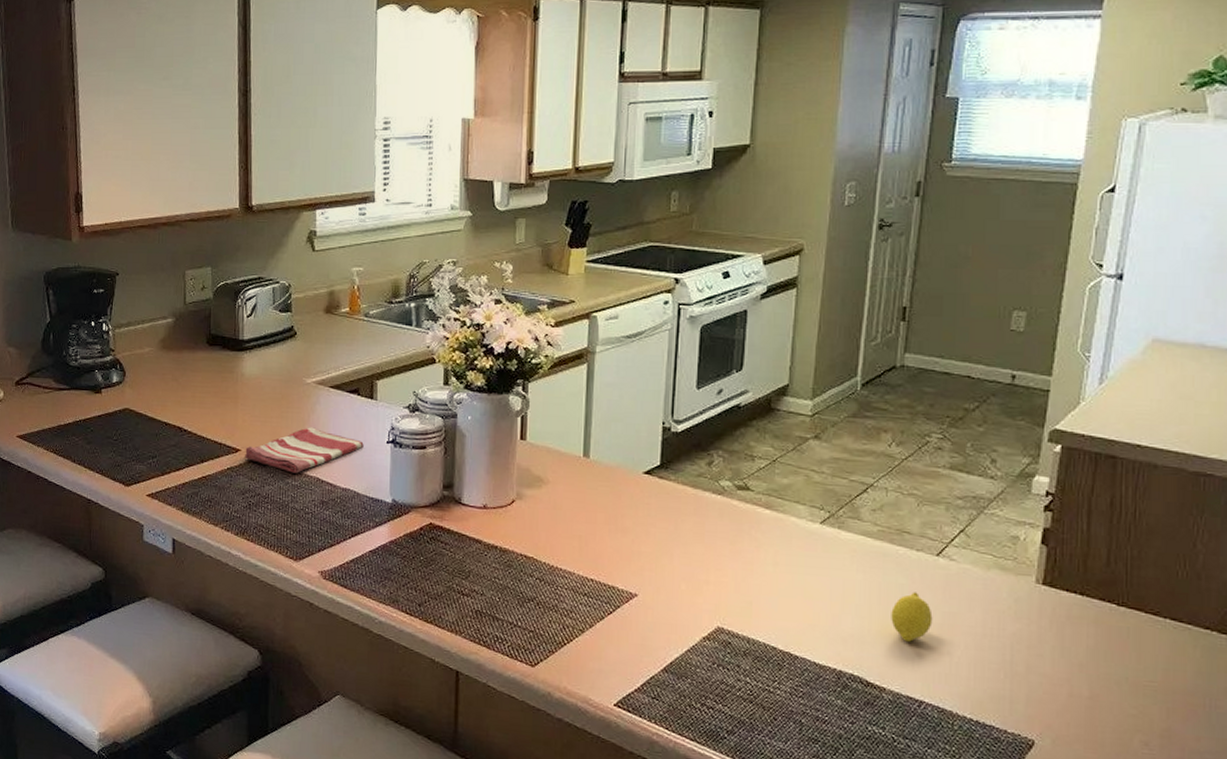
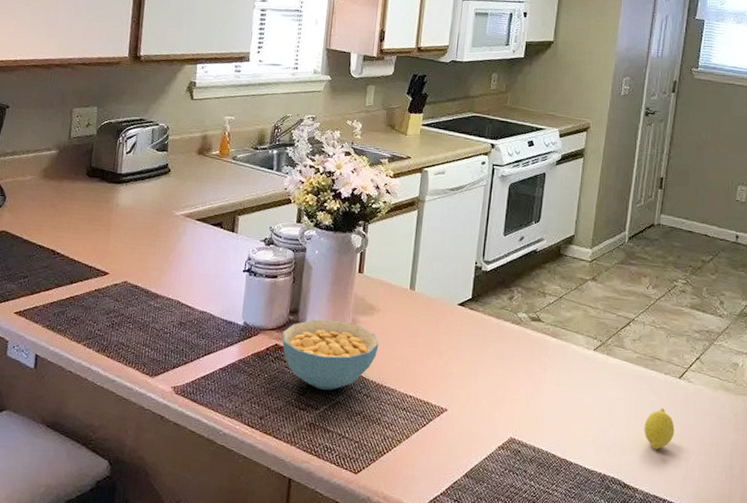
dish towel: present [245,427,364,473] -> none [112,255,223,296]
cereal bowl: none [436,494,550,574] -> present [282,319,379,390]

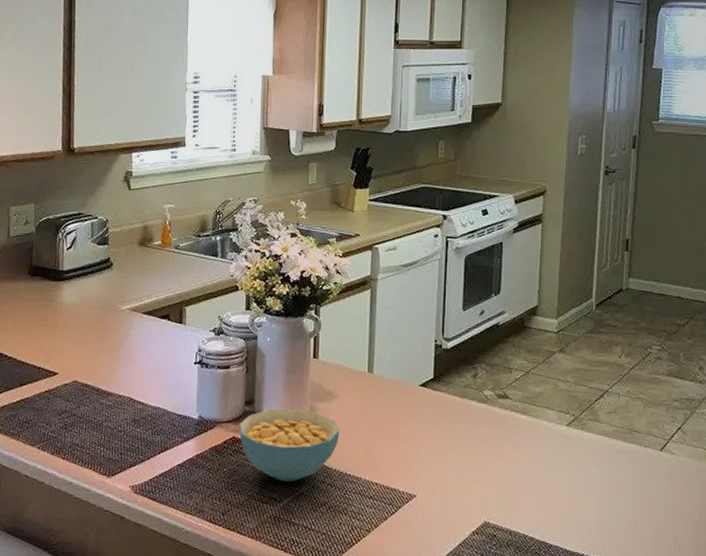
fruit: present [644,408,675,450] -> none [626,483,659,527]

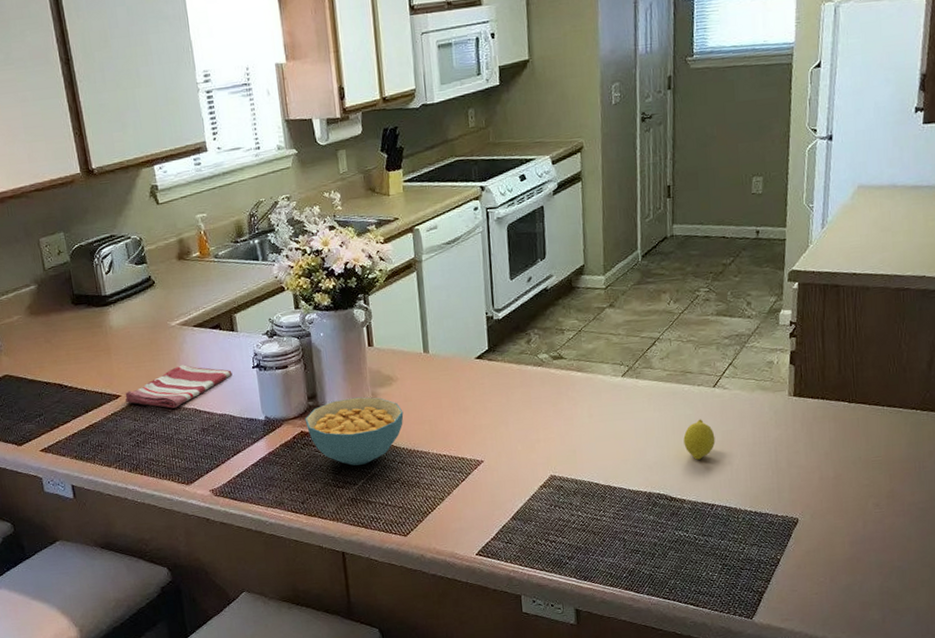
dish towel: none [62,350,173,394] -> present [125,364,232,409]
fruit: none [626,483,659,527] -> present [683,419,716,460]

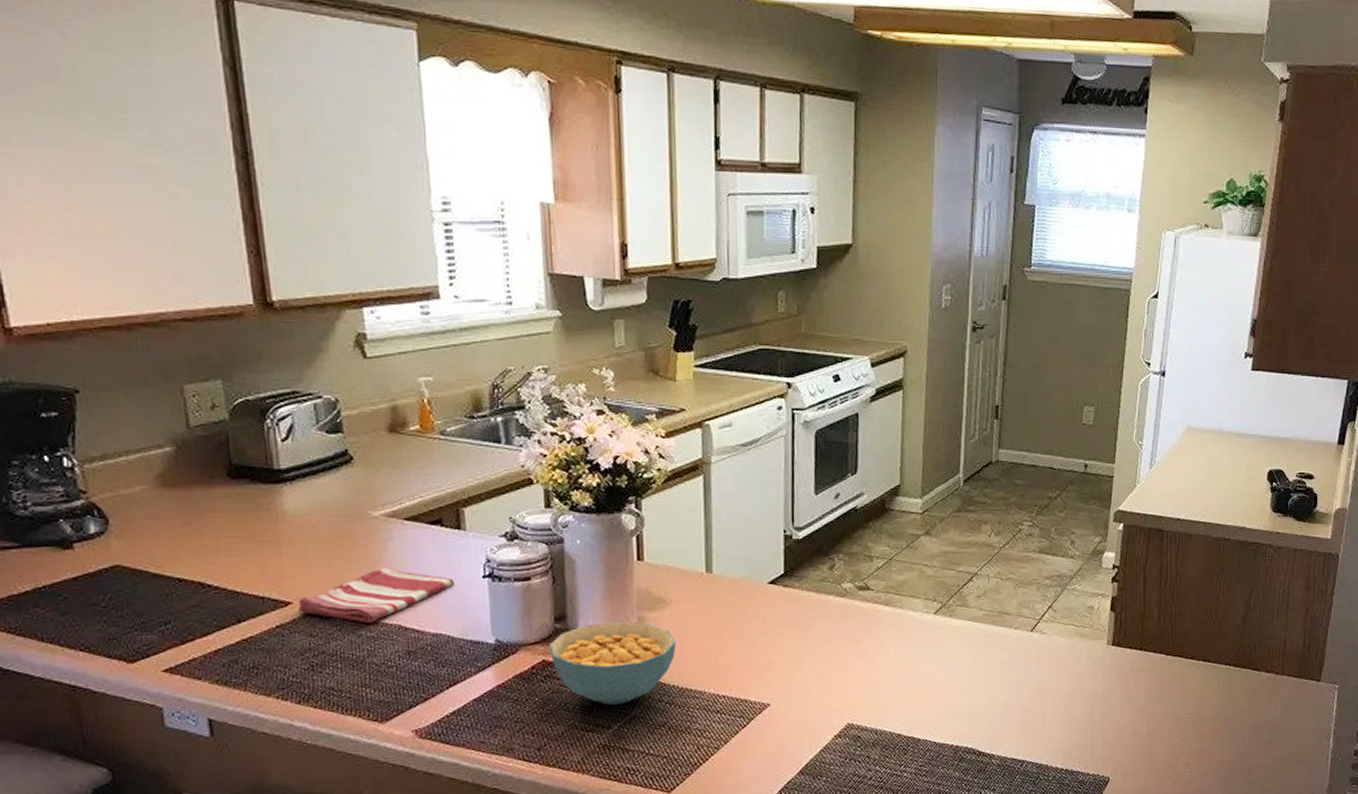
fruit: present [683,419,716,460] -> none [996,666,1030,711]

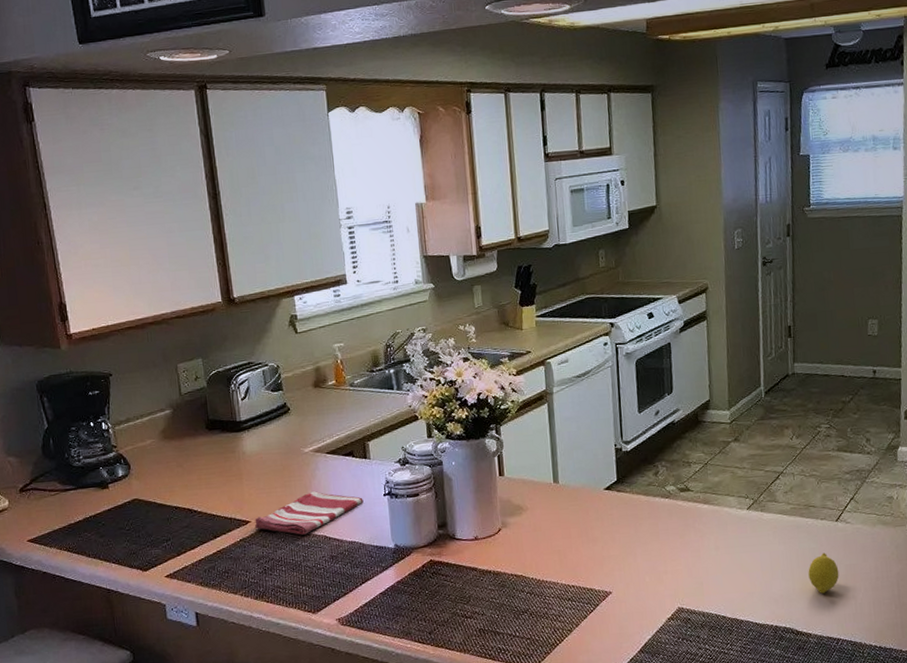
cereal bowl: present [549,621,676,705] -> none [434,526,533,596]
fruit: none [996,666,1030,711] -> present [808,553,839,594]

